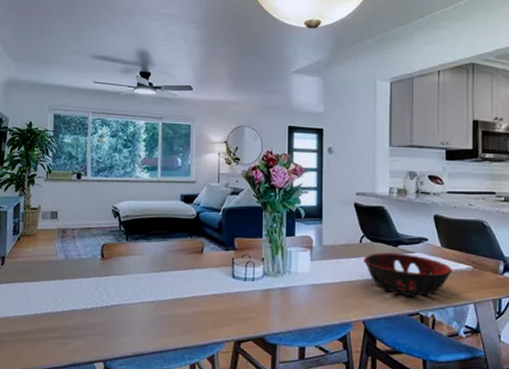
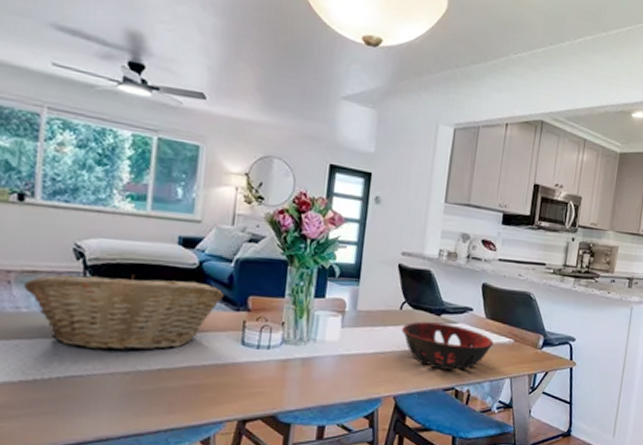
fruit basket: none [83,226,216,285] -> present [24,274,224,351]

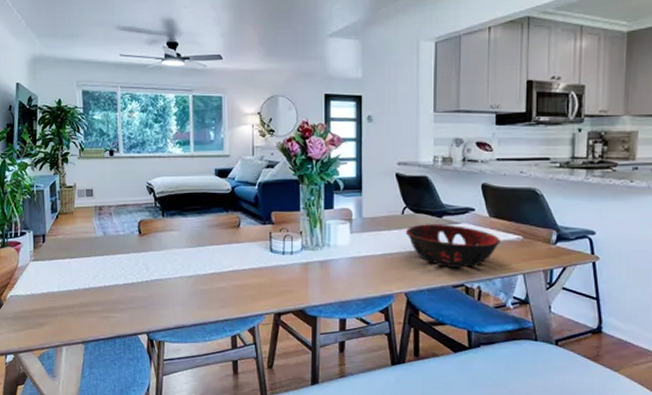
fruit basket: present [24,274,224,351] -> none [120,202,253,260]

